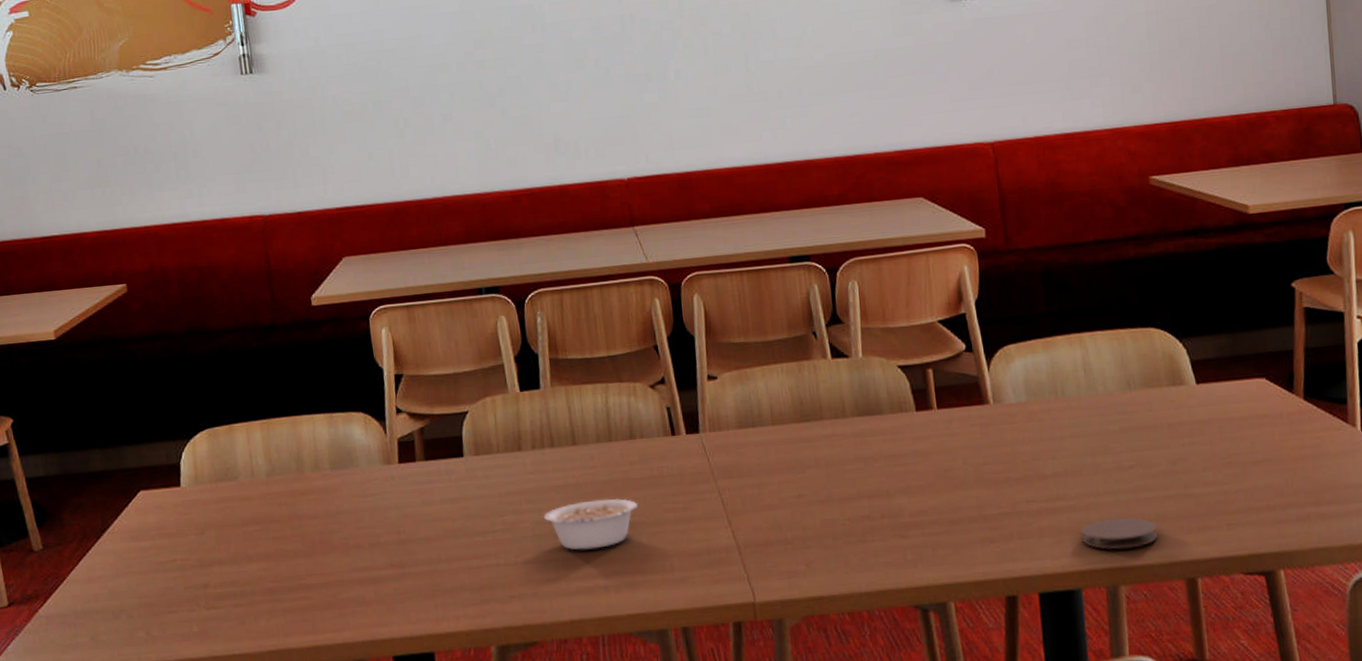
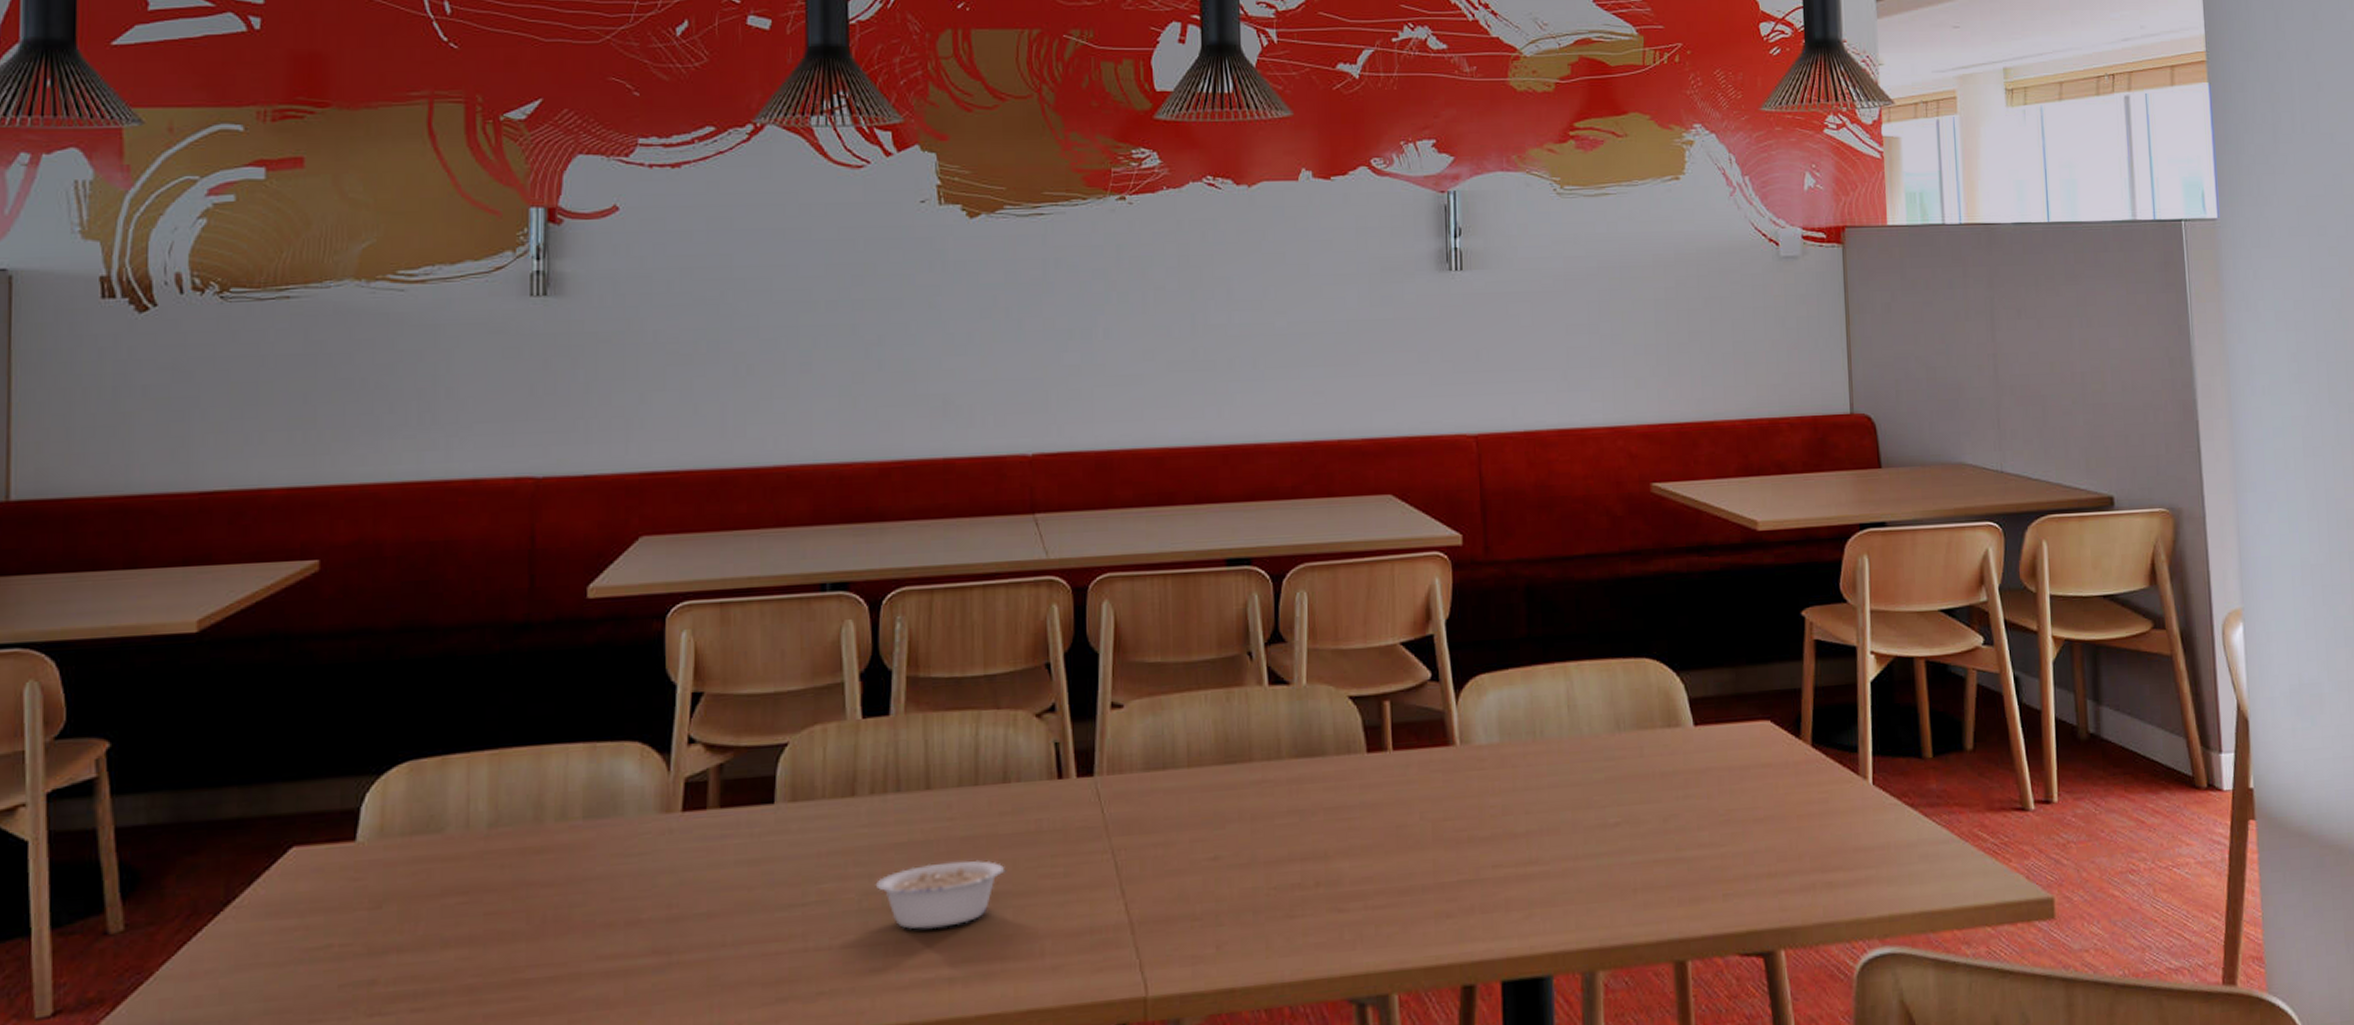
coaster: present [1081,517,1158,550] -> none [1556,886,1644,927]

